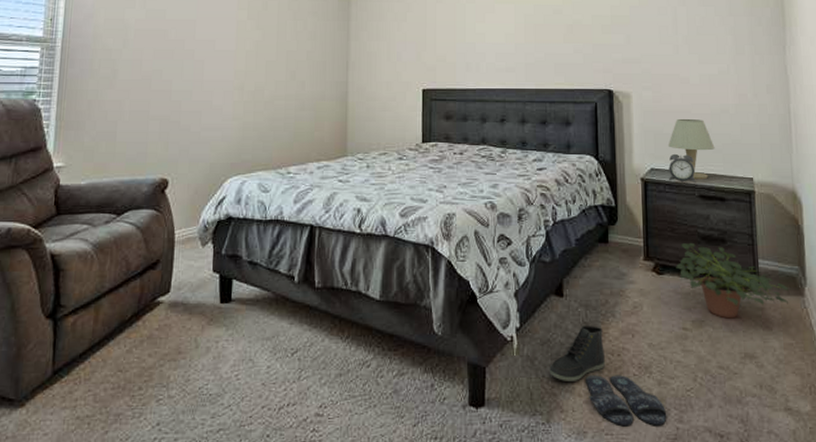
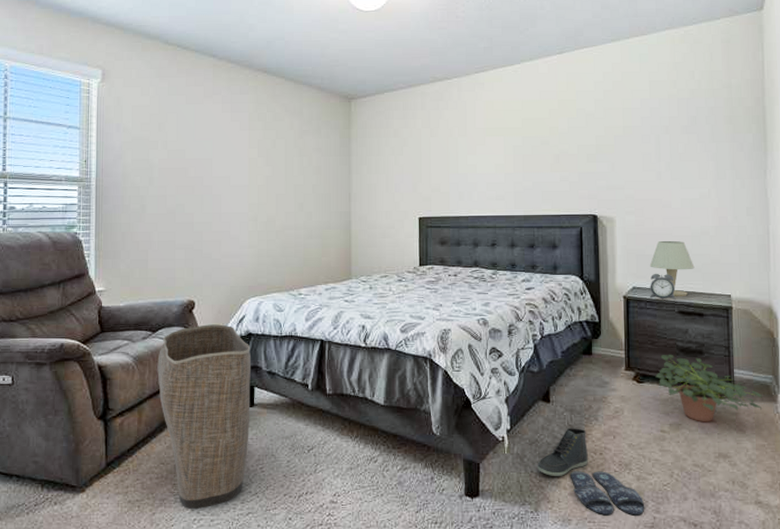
laundry basket: none [120,206,230,427] -> present [157,324,251,510]

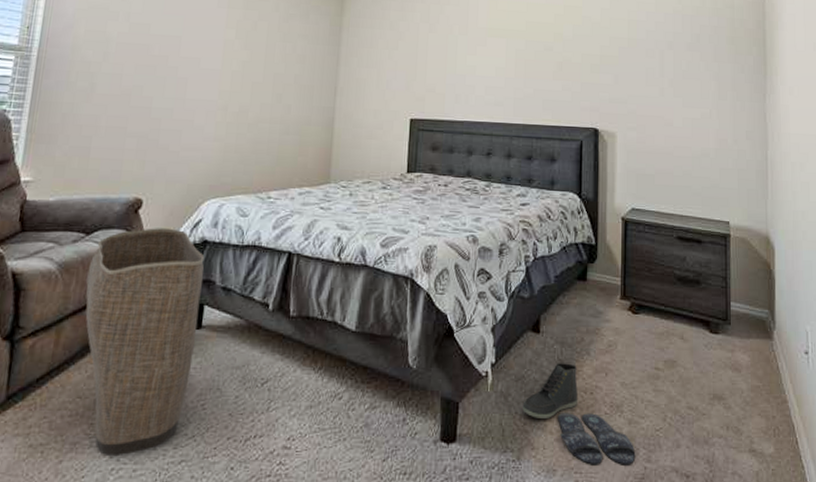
table lamp: present [649,240,695,297] -> none [649,160,694,222]
alarm clock: present [650,273,676,301] -> none [649,194,675,225]
potted plant: present [655,354,763,422] -> none [651,283,758,360]

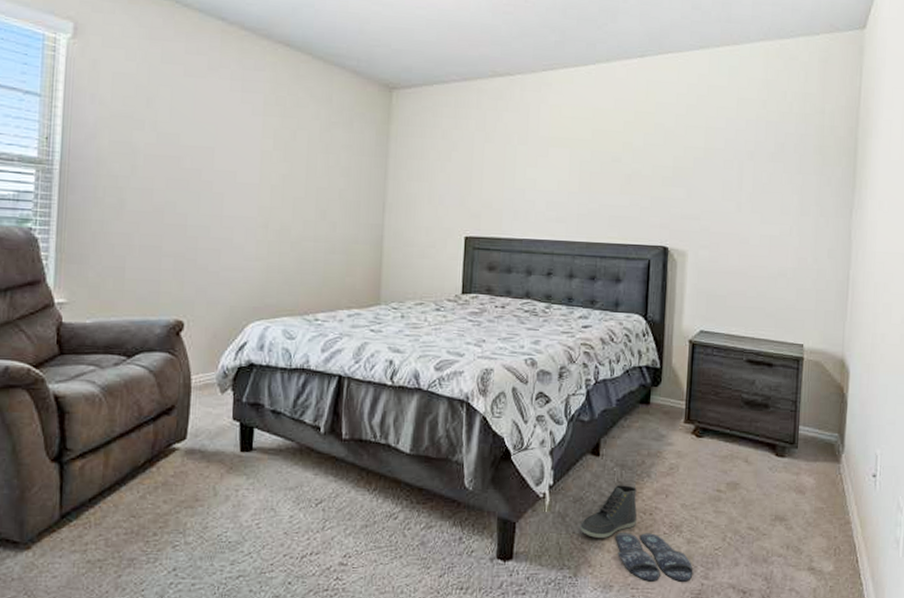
laundry basket: present [85,228,205,457] -> none [131,351,252,572]

